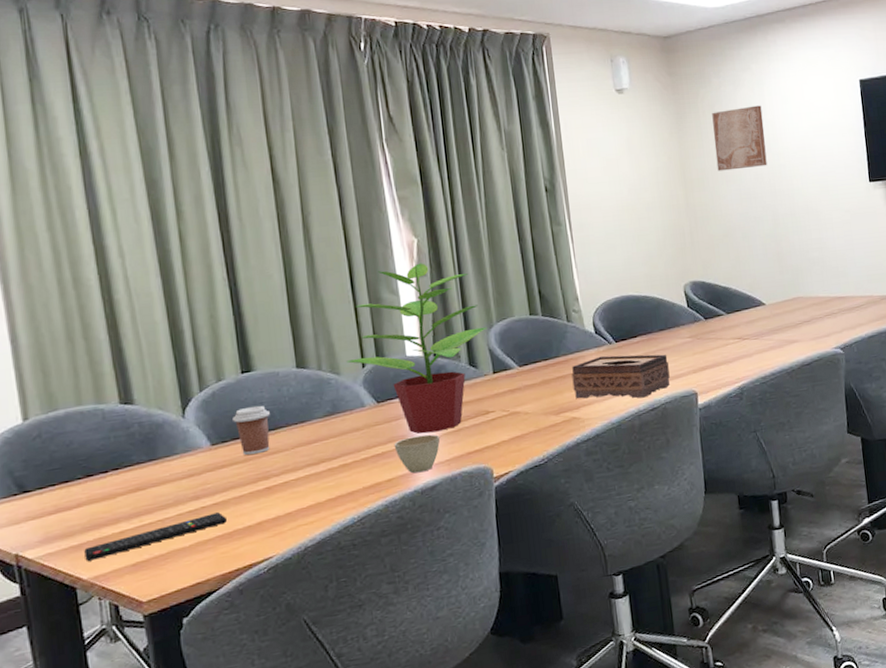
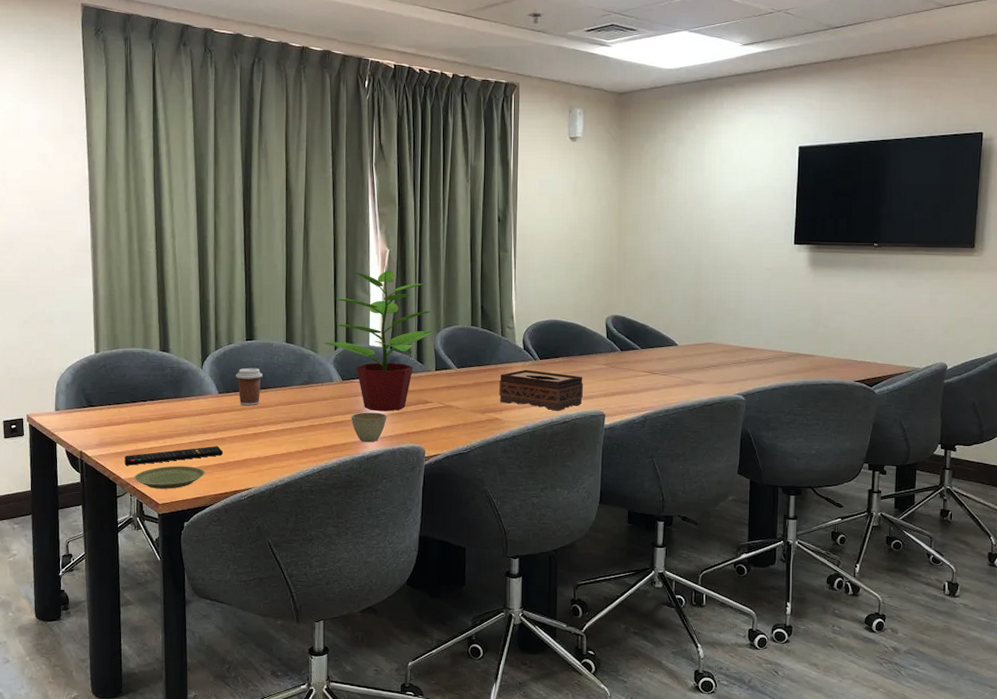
plate: none [101,544,205,584] -> present [134,465,205,489]
wall art: present [712,105,768,171] -> none [651,162,700,220]

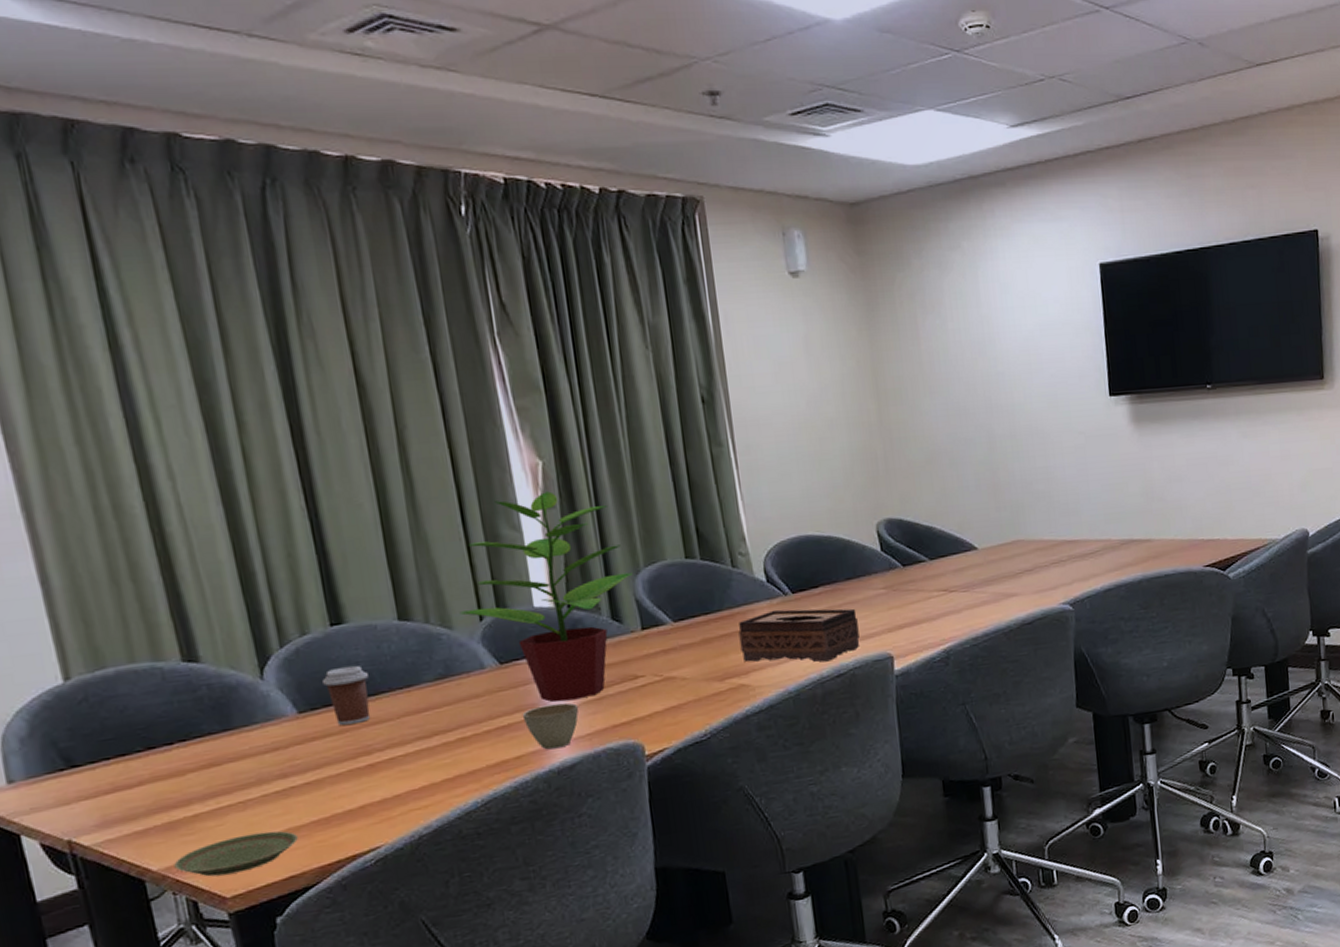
remote control: present [125,446,224,466] -> none [151,793,324,849]

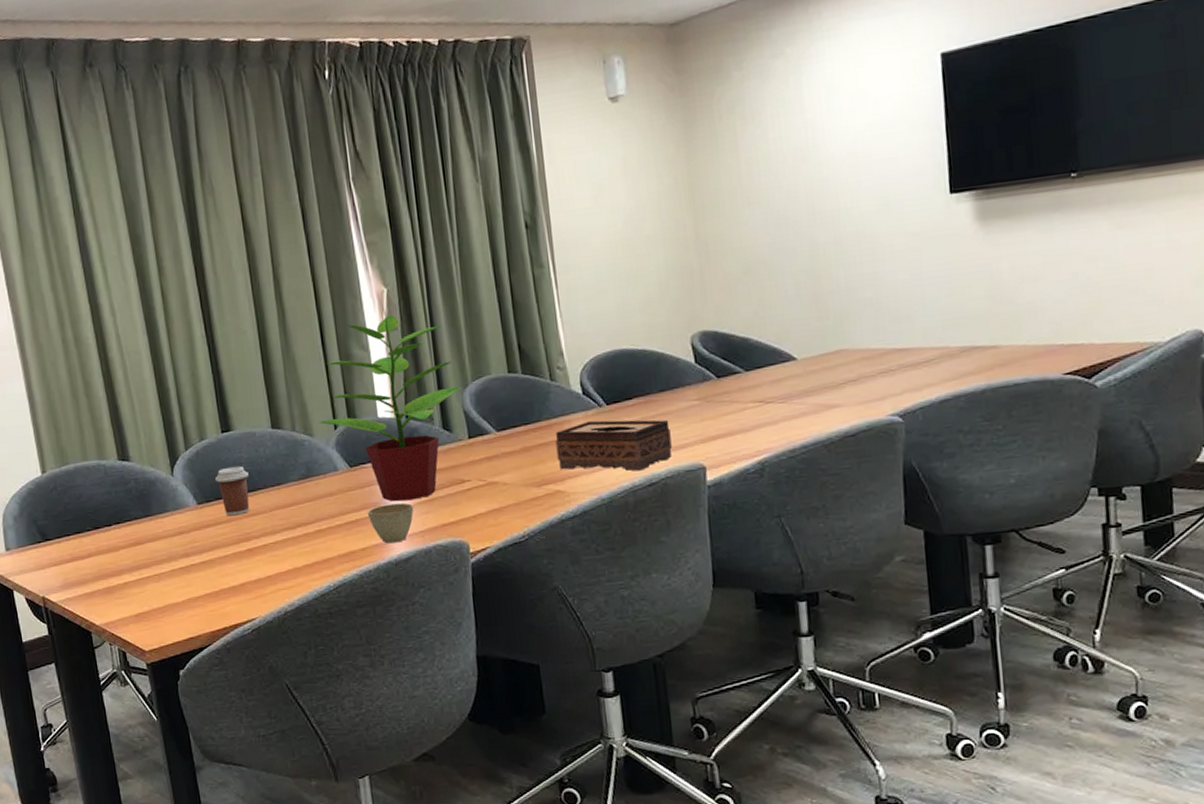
plate: present [174,830,298,877] -> none [110,599,196,633]

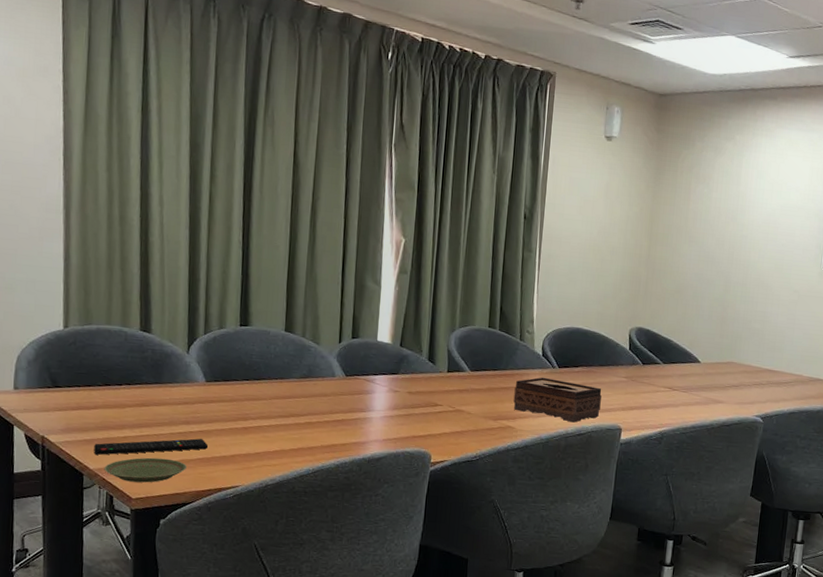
remote control: none [96,571,215,608] -> present [94,438,209,455]
plate: none [110,599,196,633] -> present [104,457,187,483]
coffee cup: present [215,465,250,516] -> none [226,355,257,398]
potted plant: present [319,308,462,502] -> none [326,254,450,413]
cup: present [367,502,414,544] -> none [353,411,393,444]

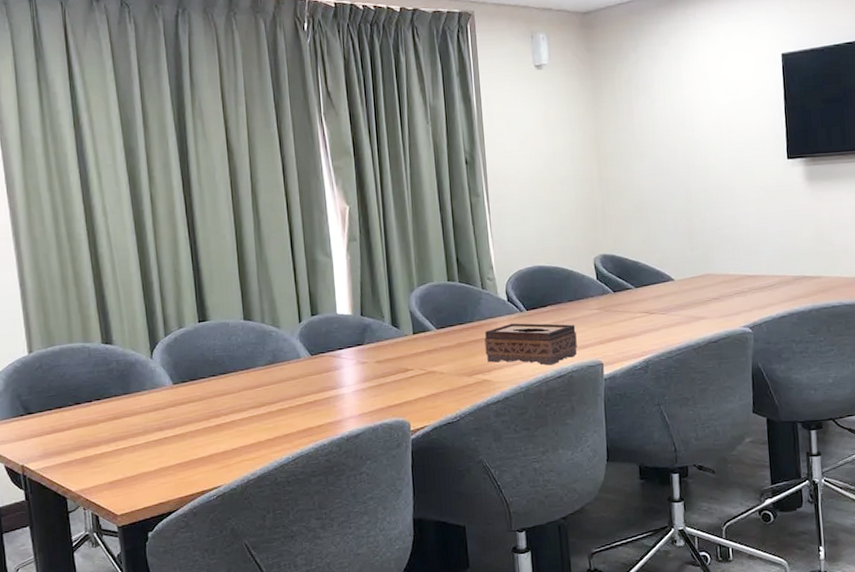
remote control: present [94,438,209,455] -> none [73,443,185,476]
plate: present [104,457,187,483] -> none [86,468,167,499]

